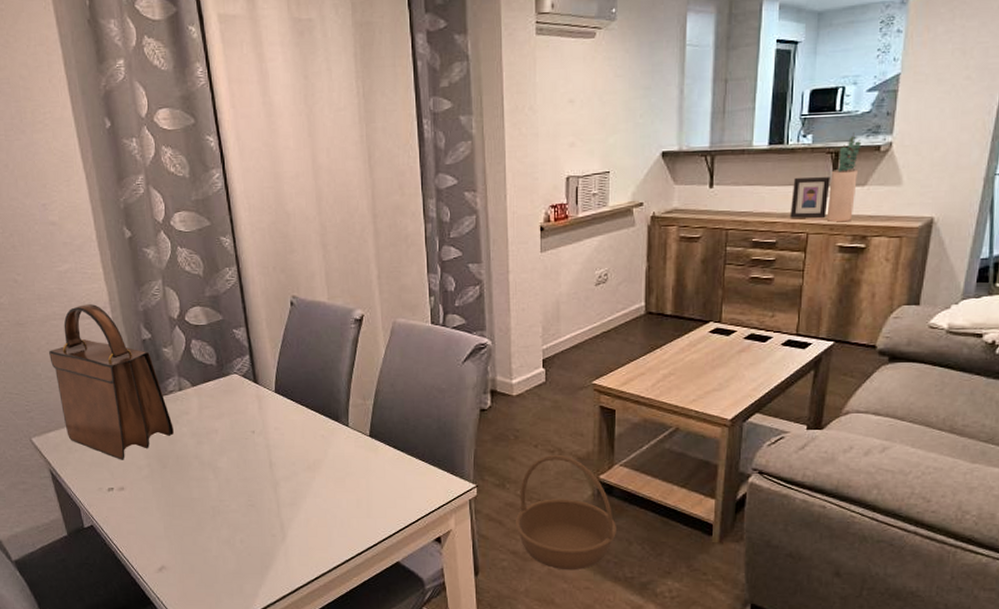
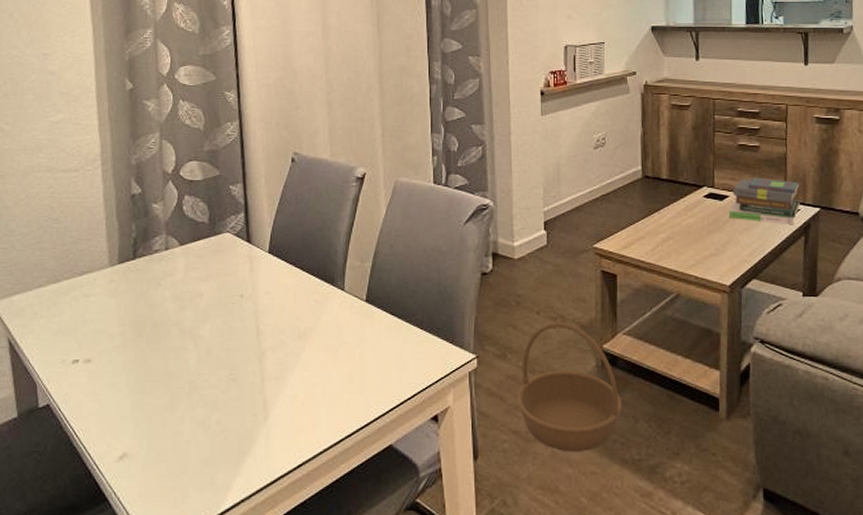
handbag: present [49,303,174,460] -> none [27,155,155,328]
books: none [734,311,814,360] -> present [728,177,800,225]
picture frame: present [789,177,831,219] -> none [769,54,803,92]
vase: present [826,133,862,223] -> none [802,16,827,96]

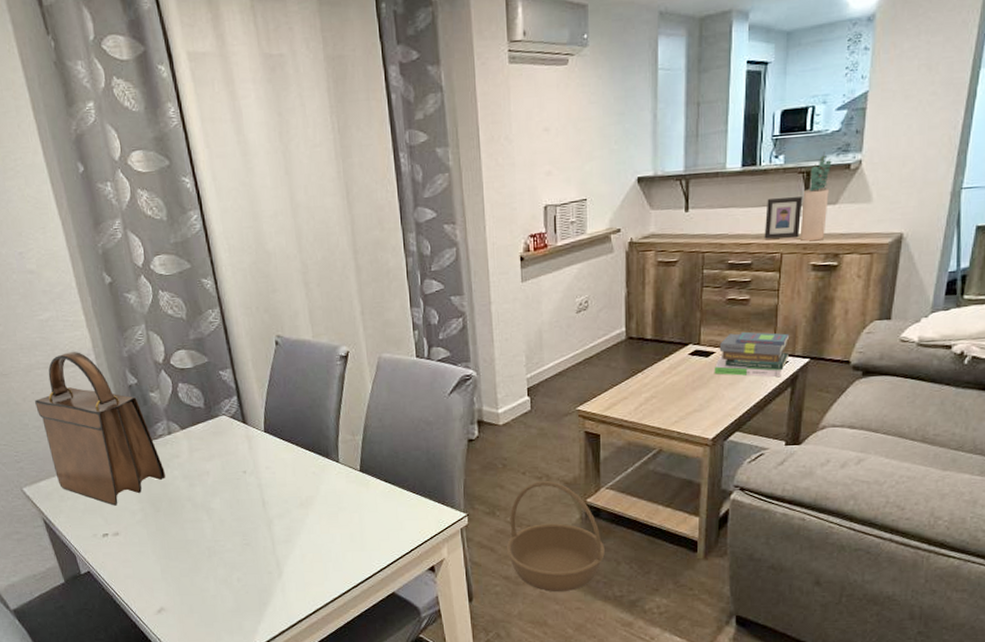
handbag: none [27,155,155,328] -> present [35,351,165,506]
picture frame: none [769,54,803,92] -> present [764,197,803,239]
vase: none [802,16,827,96] -> present [799,152,832,242]

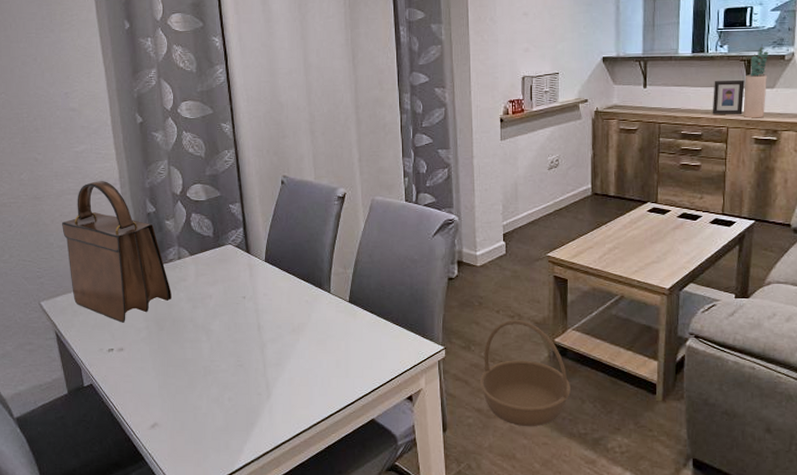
books: present [714,331,790,378] -> none [670,193,737,236]

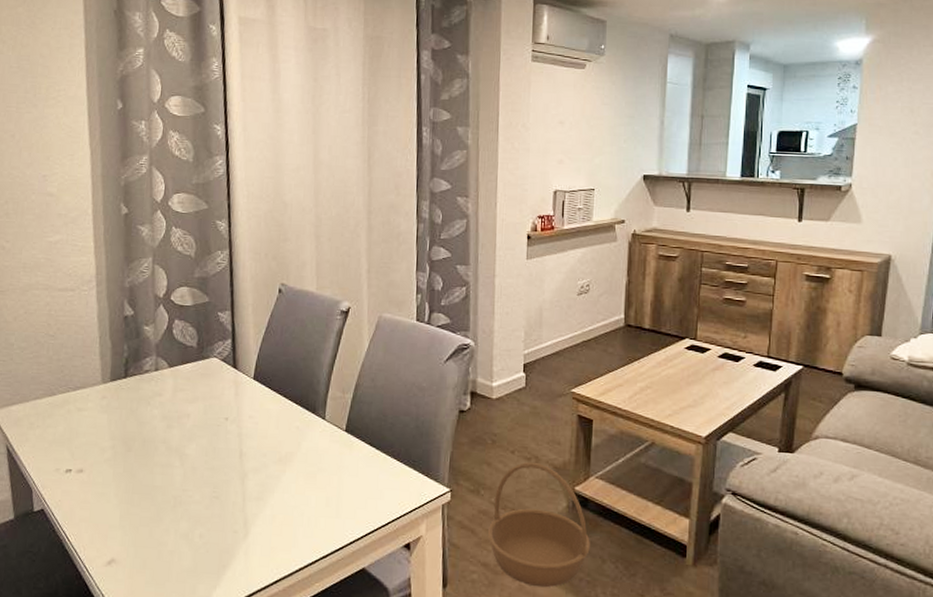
handbag: present [62,180,172,323] -> none [25,275,144,440]
picture frame: present [712,80,745,115] -> none [760,209,797,248]
vase: present [743,44,769,119] -> none [794,172,824,253]

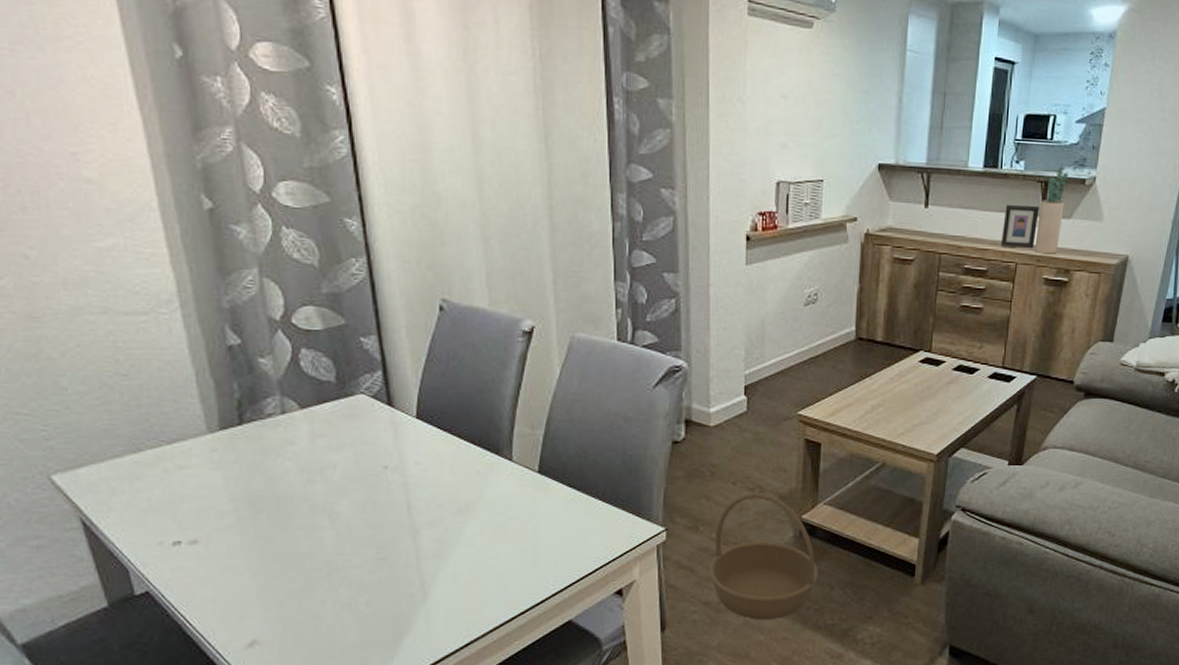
picture frame: none [760,209,797,248] -> present [1000,205,1040,249]
vase: none [794,172,824,253] -> present [1034,163,1069,255]

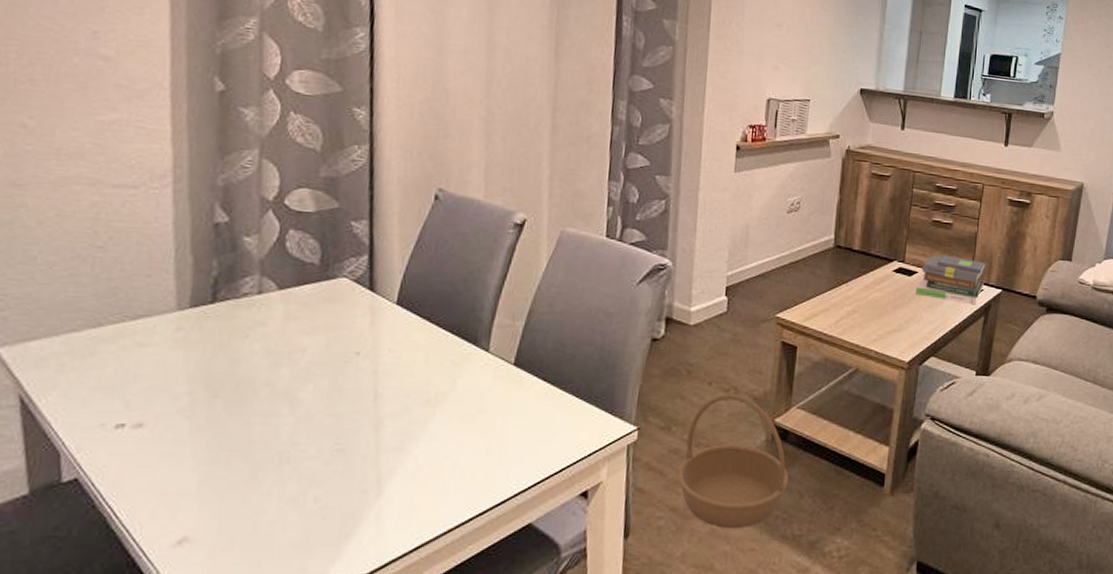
books: none [943,342,1019,393] -> present [915,254,986,305]
picture frame: present [1000,205,1040,249] -> none [969,132,1004,172]
vase: present [1034,163,1069,255] -> none [999,98,1030,178]

